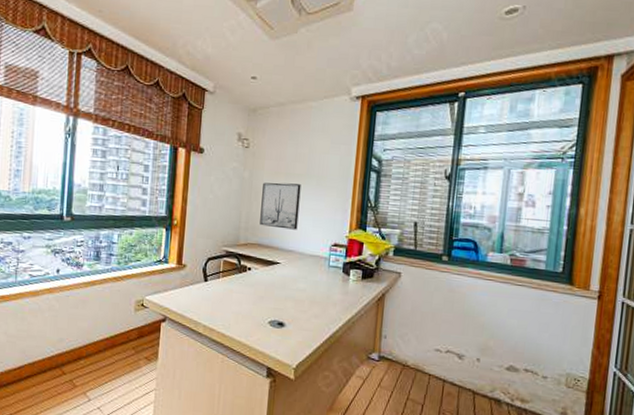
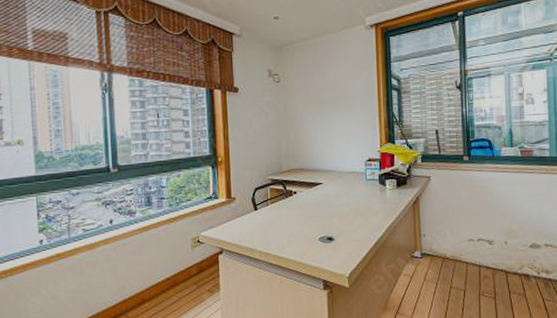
wall art: present [260,182,301,230] -> none [297,109,334,152]

